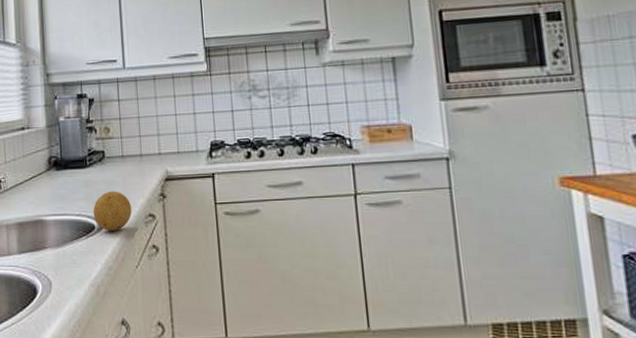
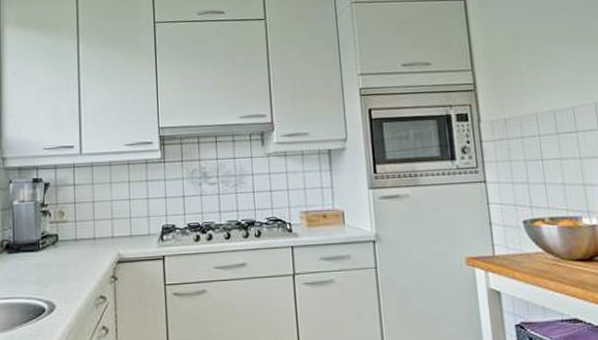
fruit: present [93,190,132,231] -> none [44,273,84,313]

